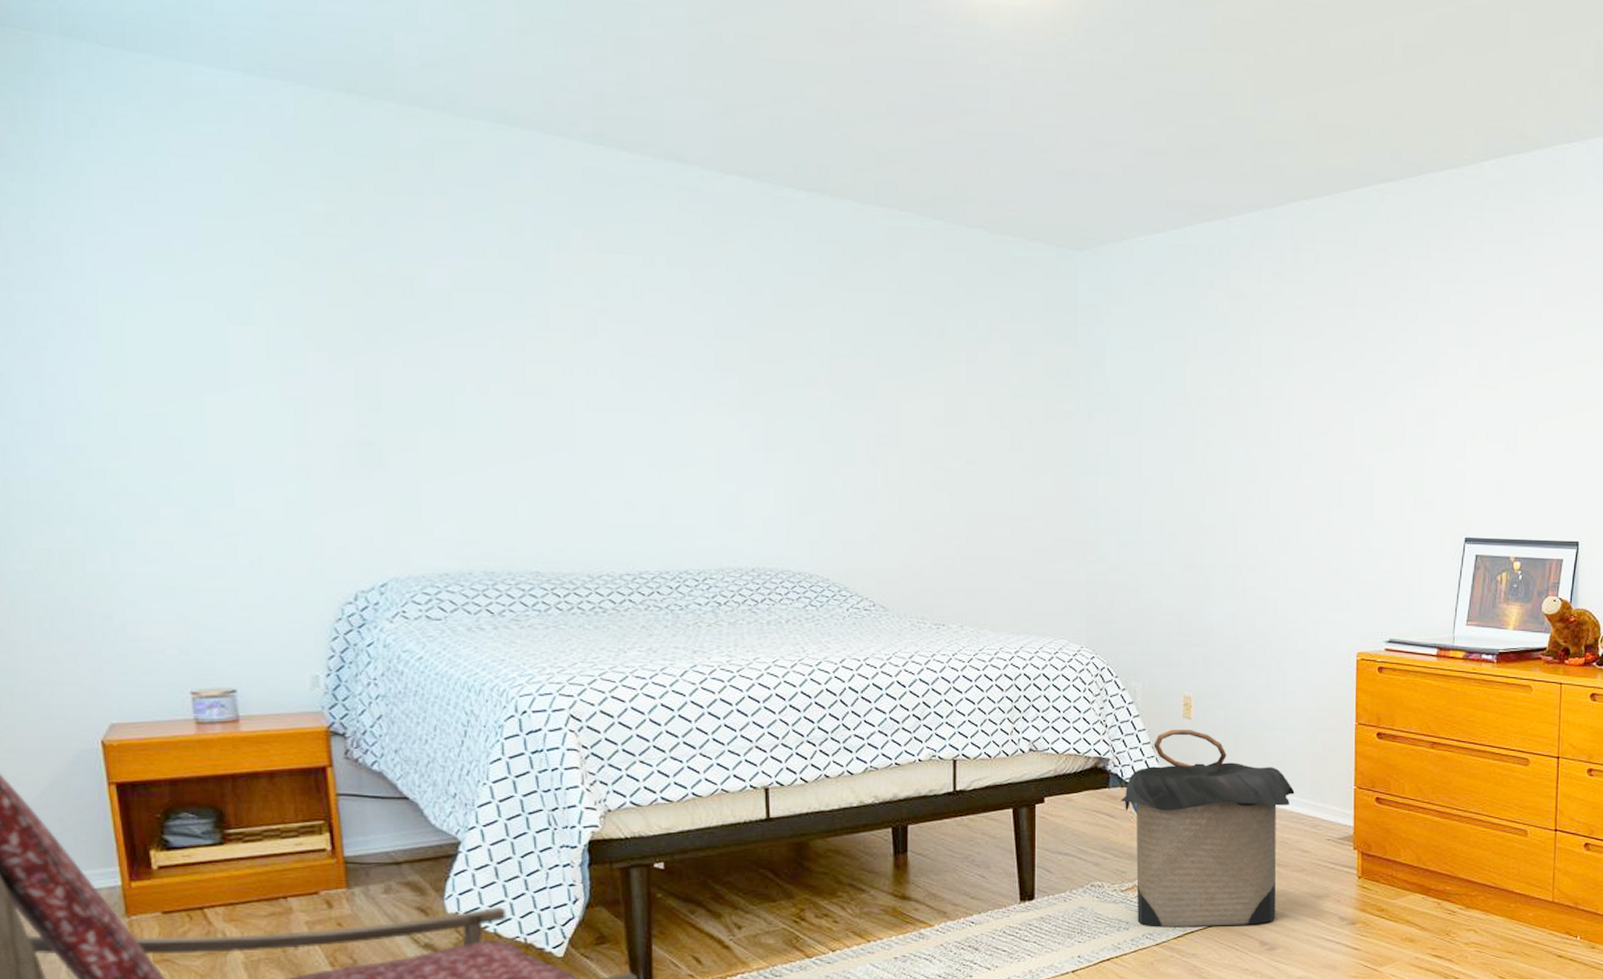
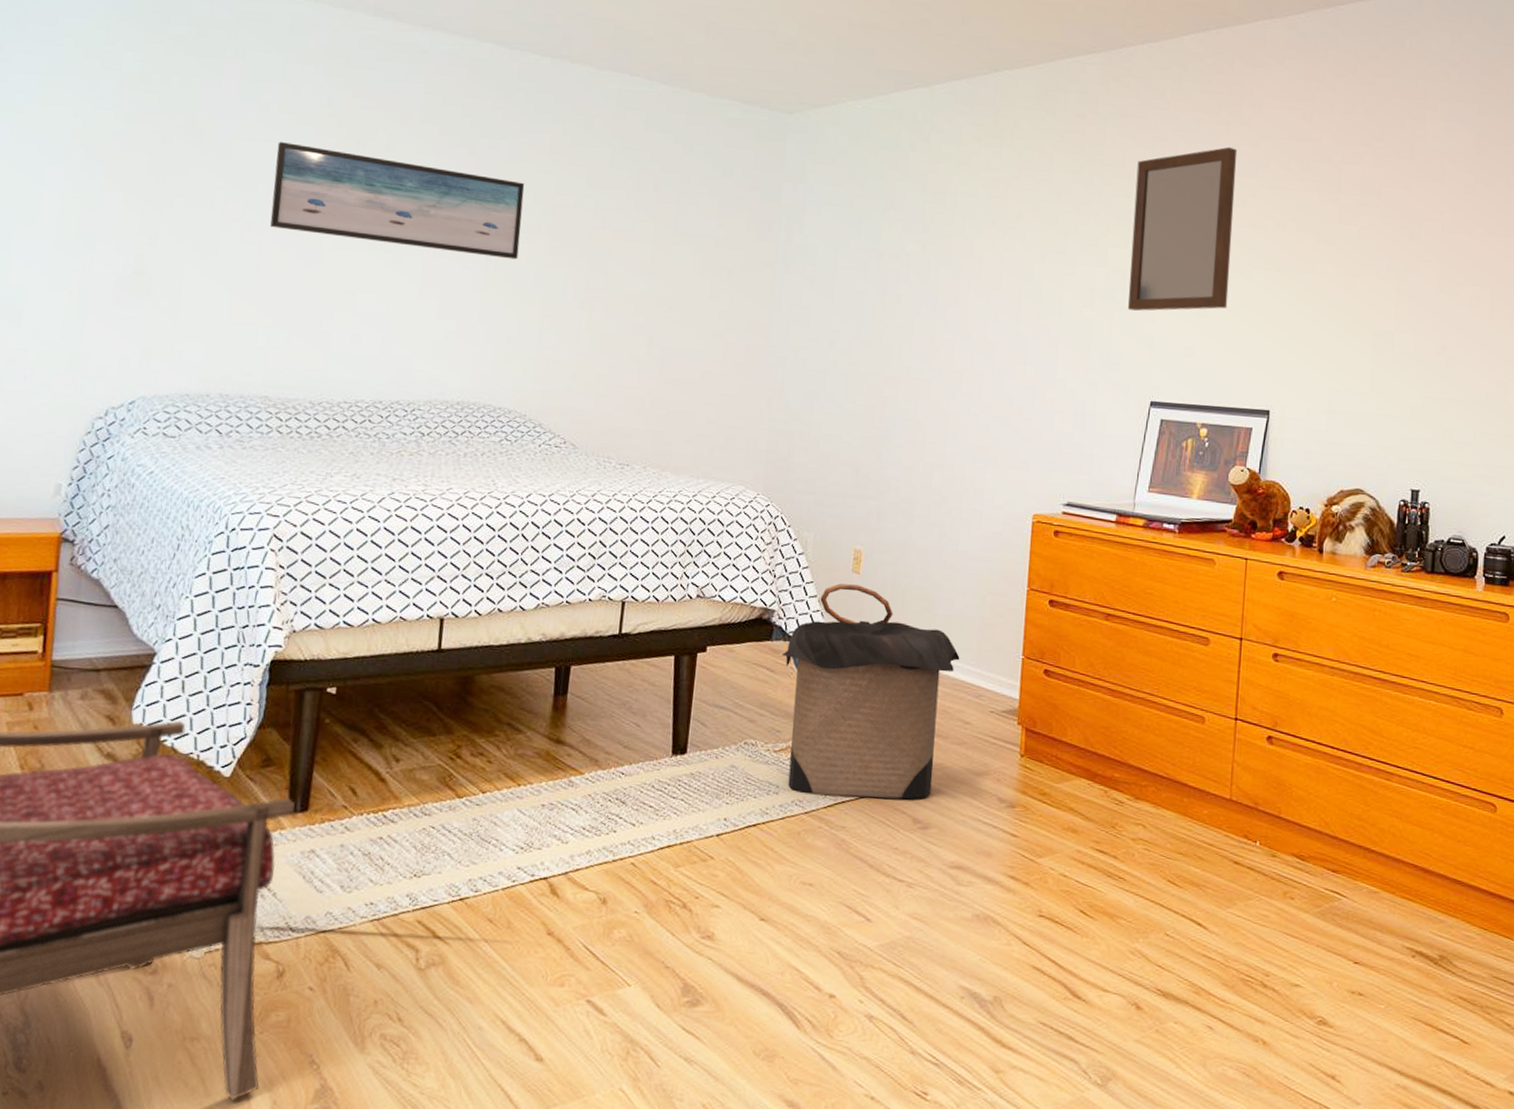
wall art: none [504,290,798,416] -> present [270,141,525,260]
home mirror: none [1438,278,1541,449] -> present [1128,146,1238,311]

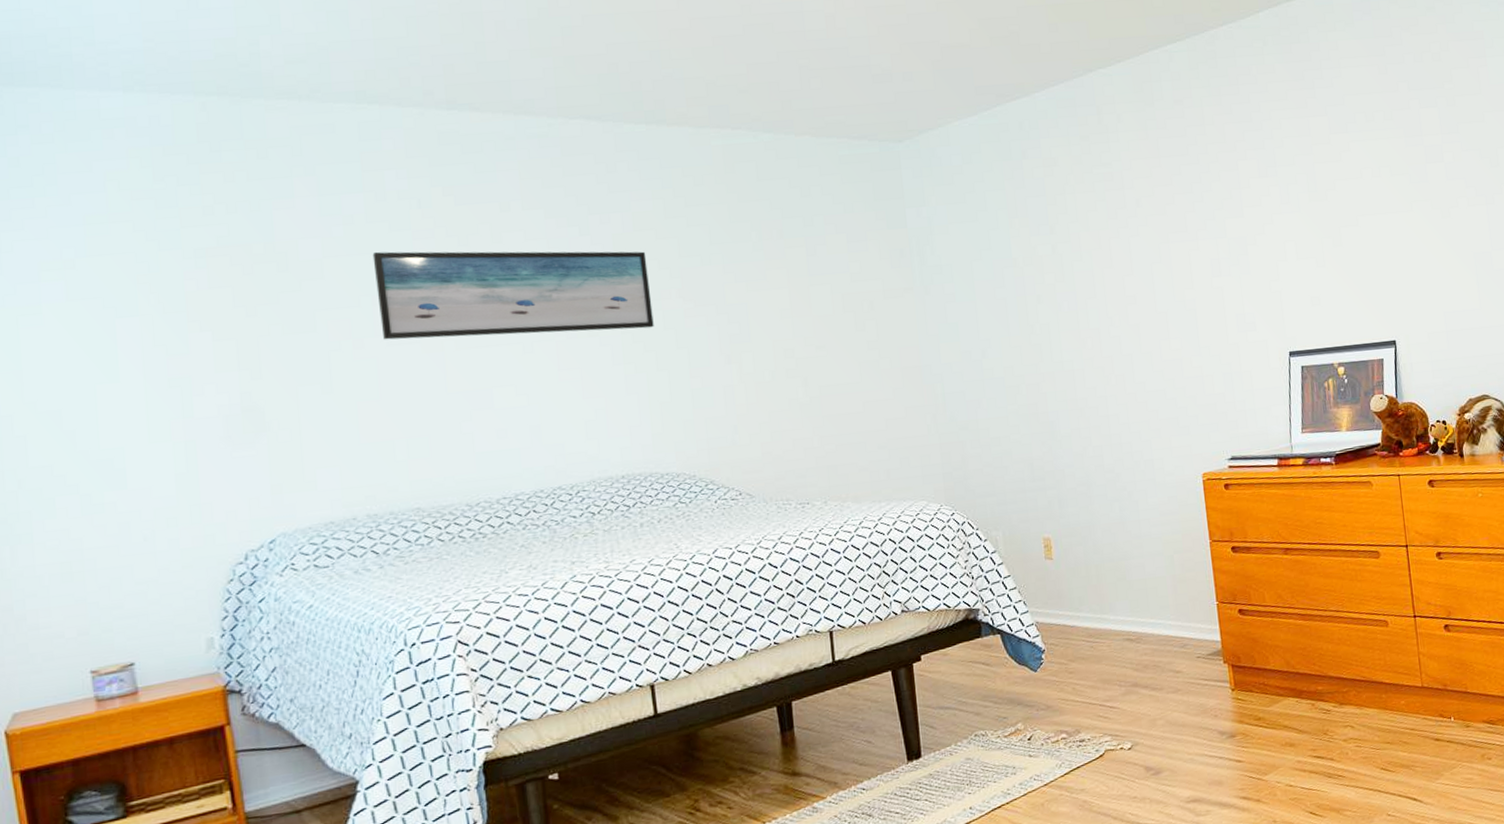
laundry hamper: present [783,583,960,800] -> none [995,569,1161,768]
home mirror: present [1128,146,1238,311] -> none [1237,109,1342,273]

